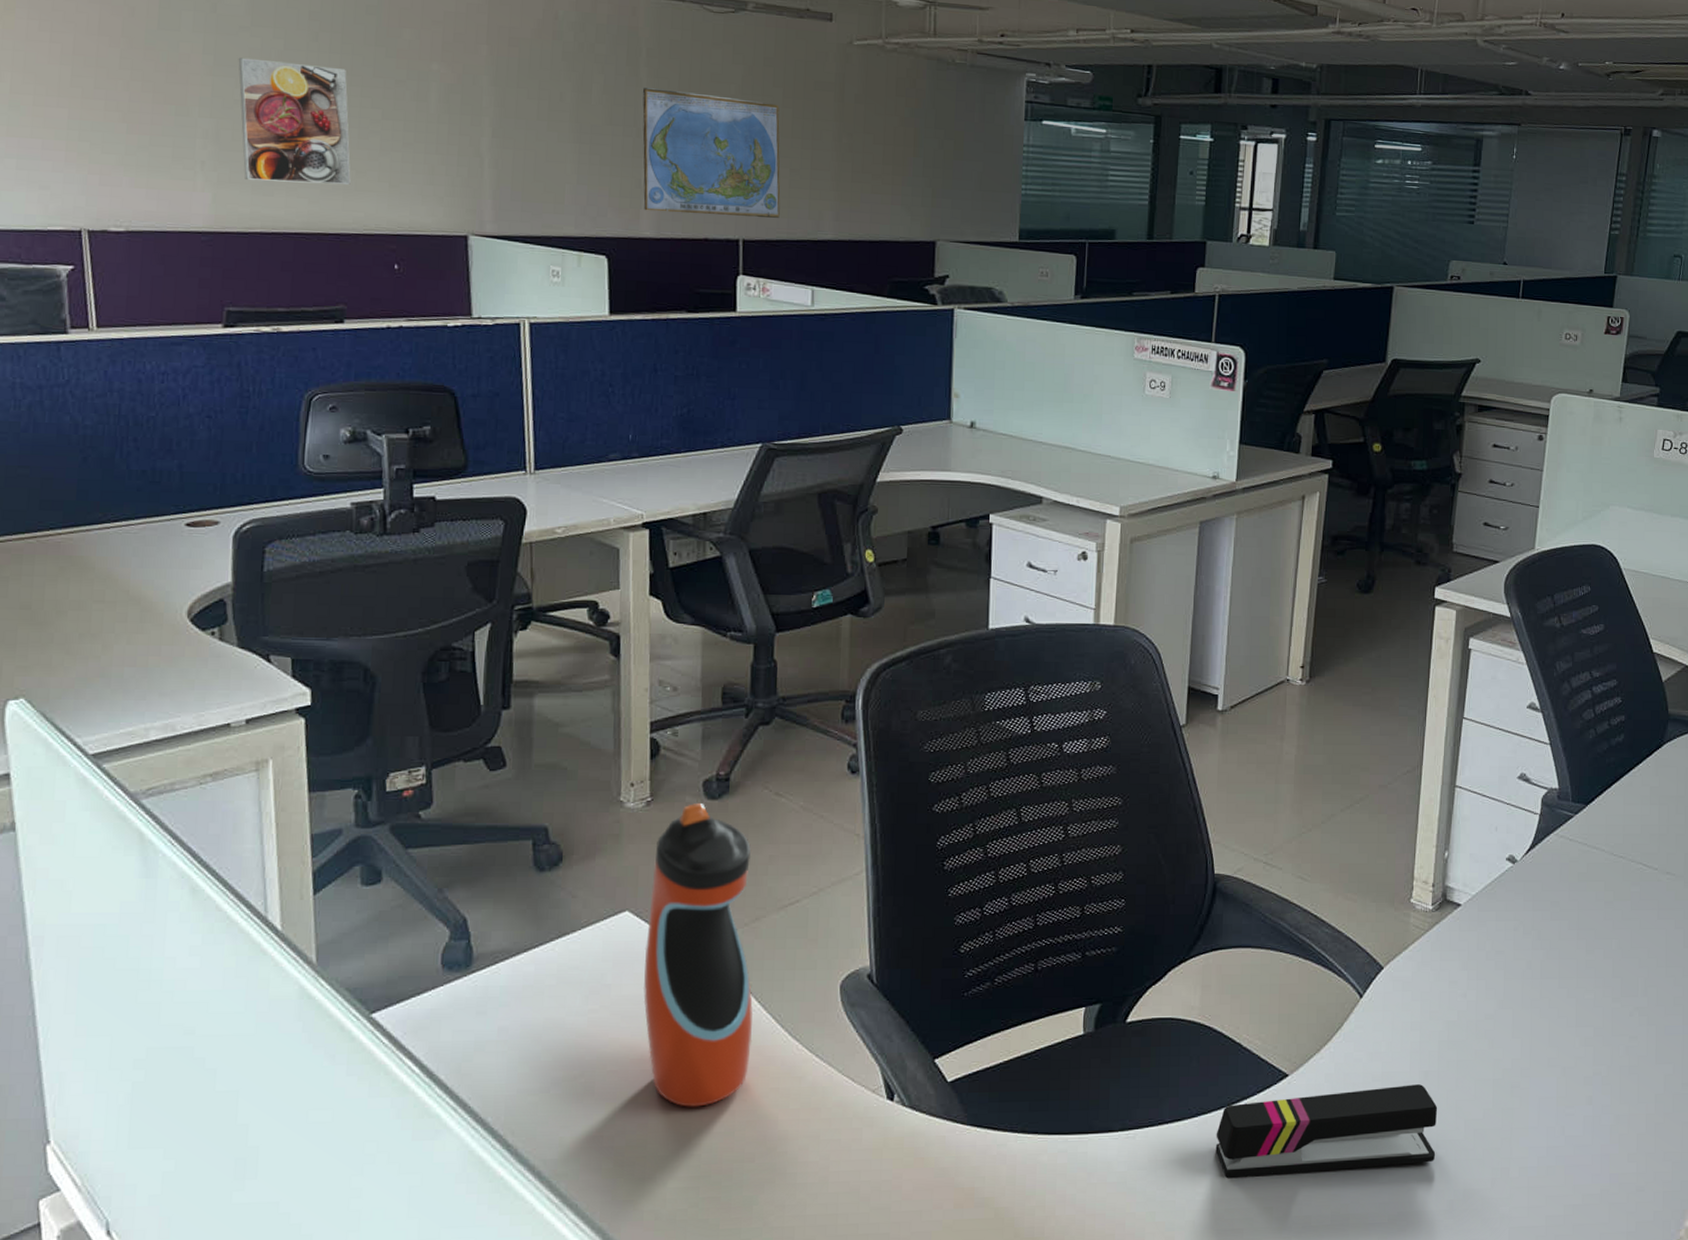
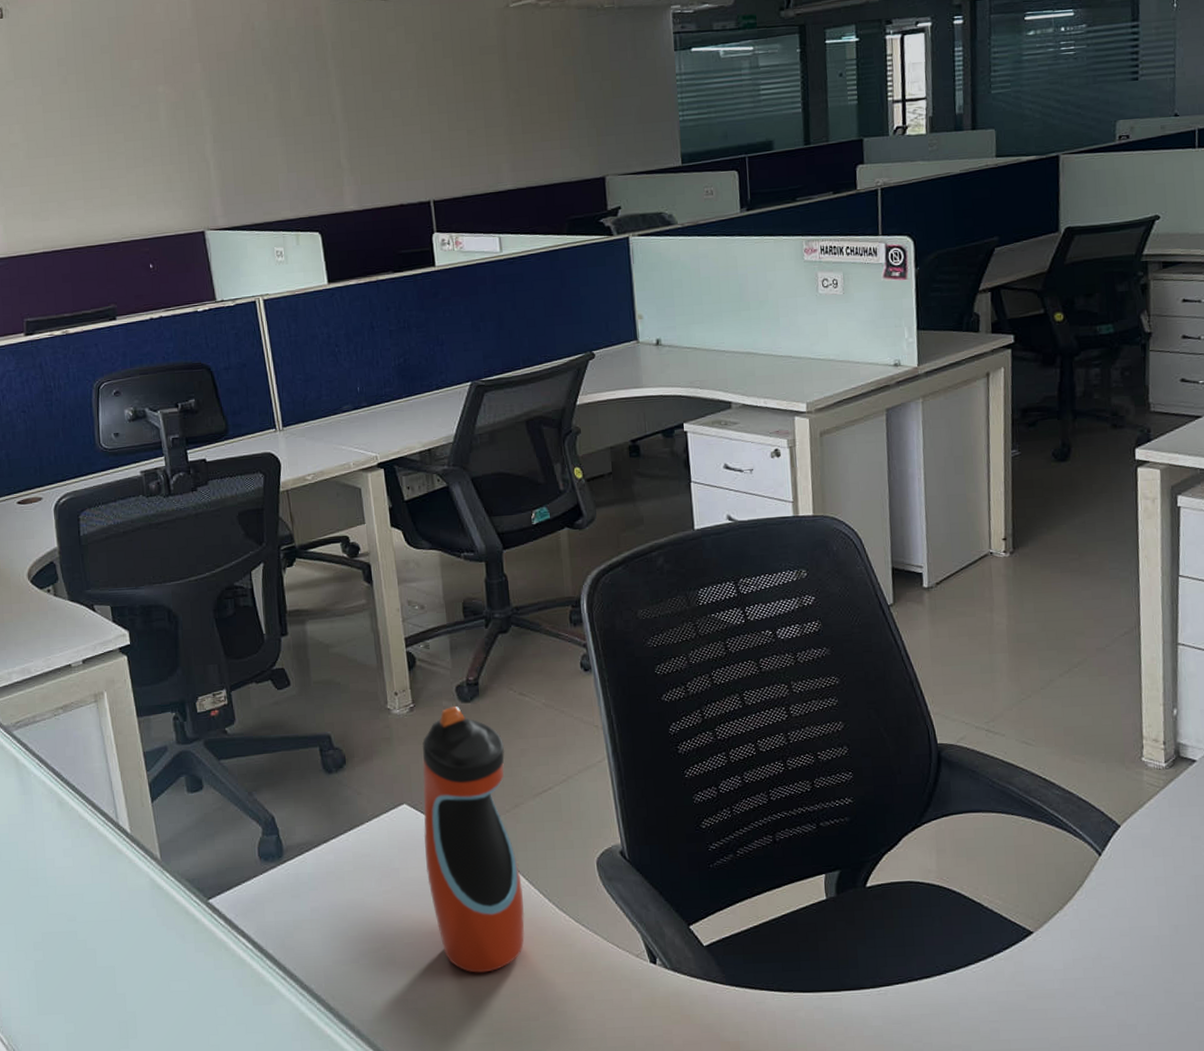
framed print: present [238,57,351,185] -> none [8,103,107,210]
world map: present [642,88,780,218] -> none [332,73,463,188]
stapler: present [1215,1084,1438,1179] -> none [966,938,1195,1032]

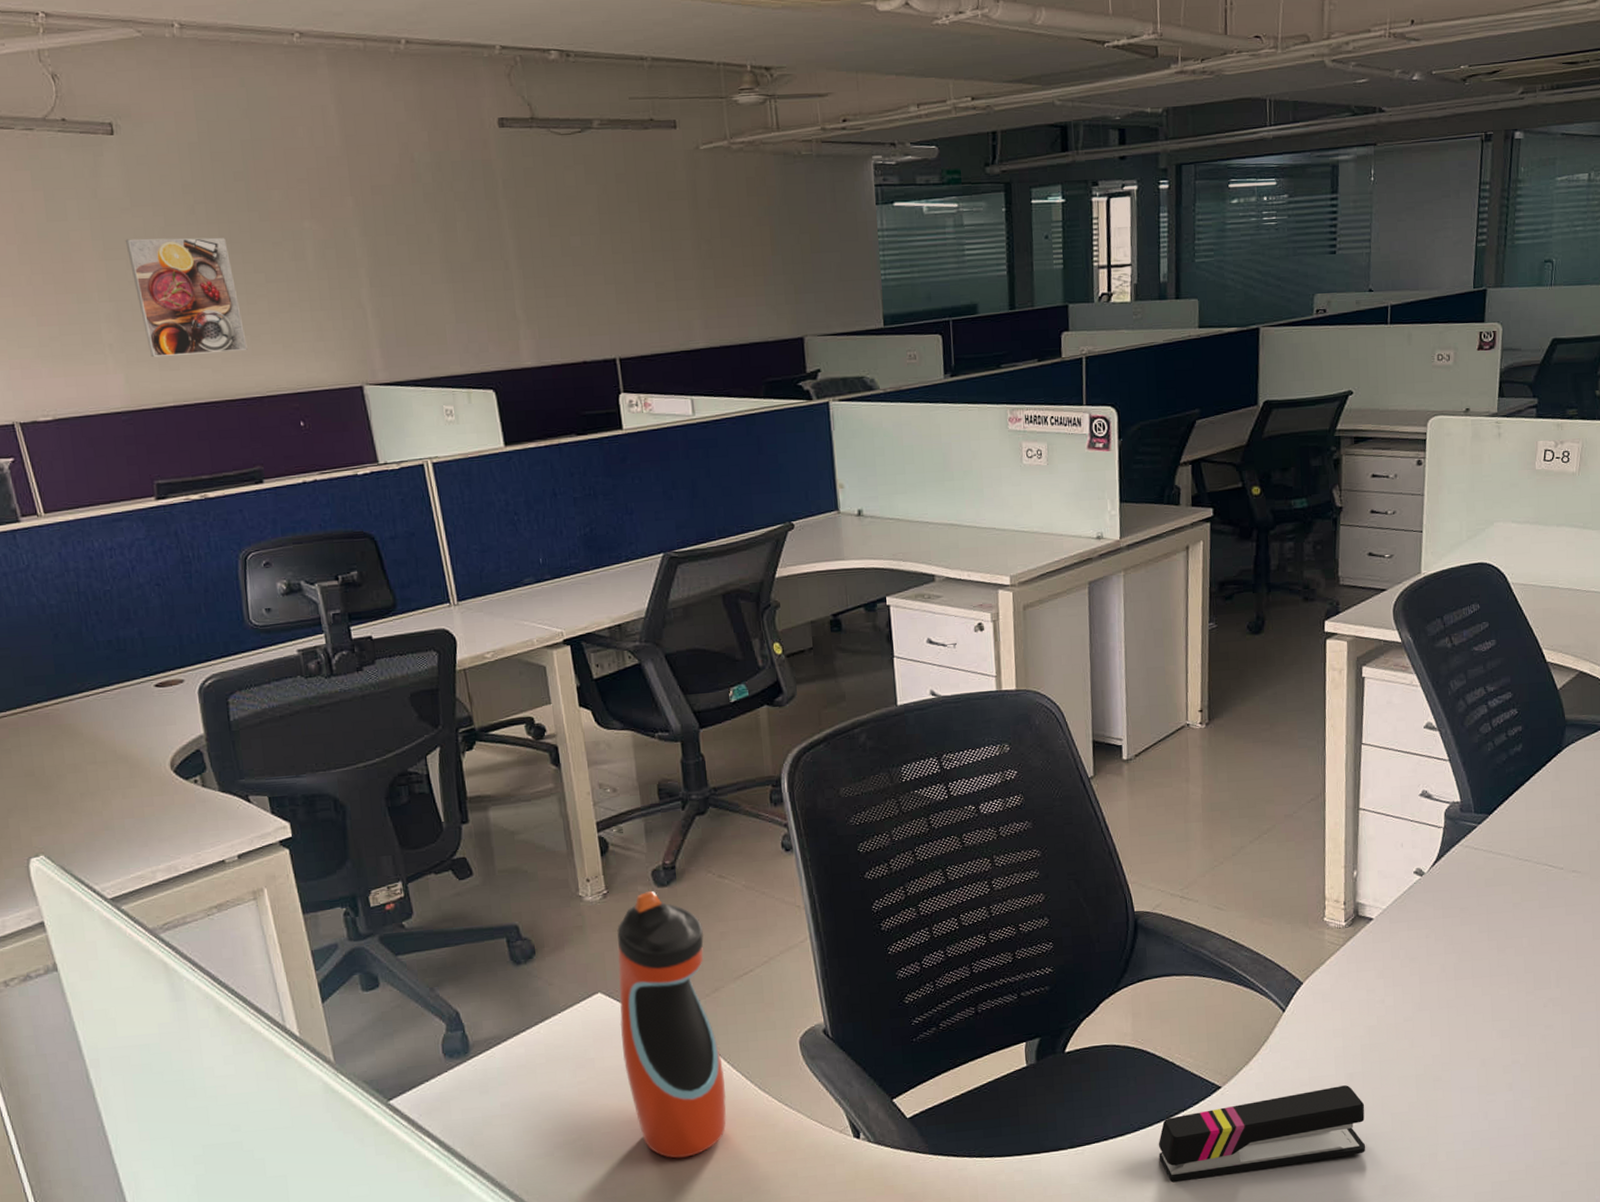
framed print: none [8,103,107,210] -> present [125,237,248,358]
stapler: none [966,938,1195,1032] -> present [1158,1085,1366,1183]

